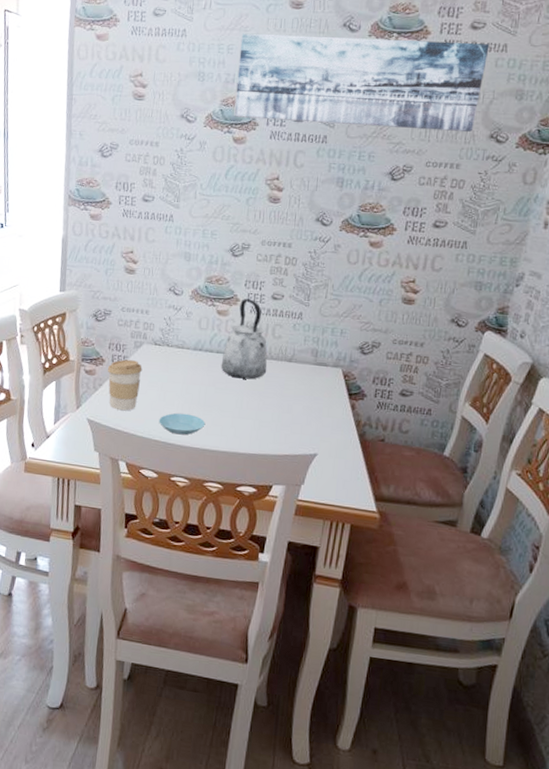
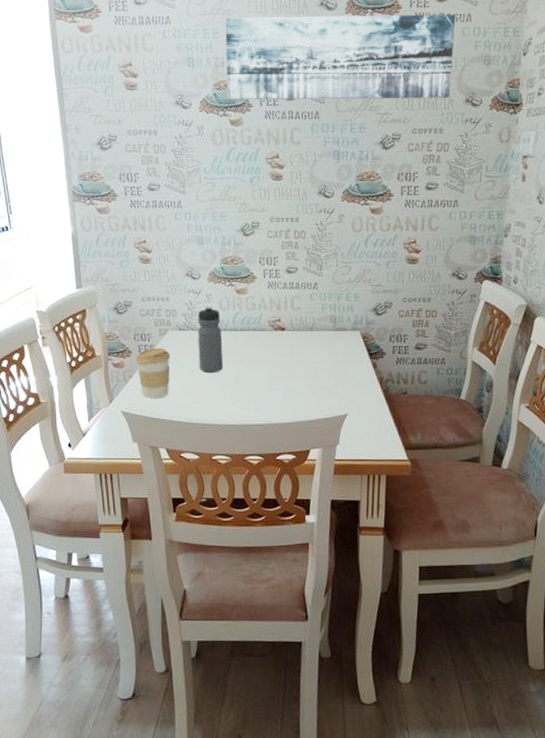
saucer: present [158,413,206,435] -> none [193,393,239,414]
water bottle: none [169,323,198,392] -> present [197,305,224,372]
kettle: present [221,299,268,380] -> none [246,275,291,353]

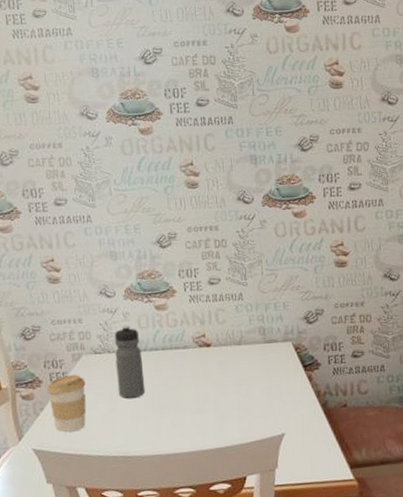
wall art: present [225,14,456,101] -> none [129,17,366,109]

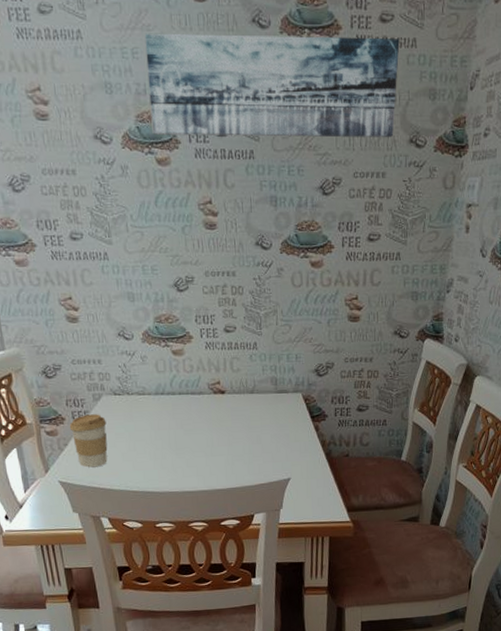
water bottle: present [114,324,146,399] -> none [133,368,163,439]
wall art: none [129,17,366,109] -> present [144,33,400,138]

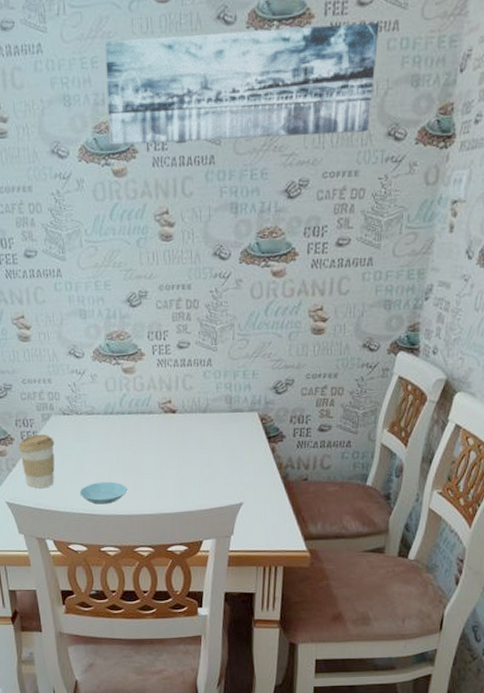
saucer: none [133,460,180,482] -> present [79,481,128,504]

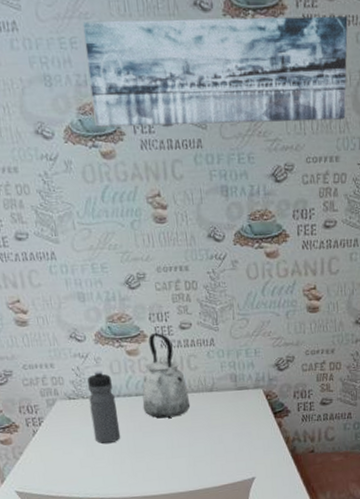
coffee cup: present [18,434,55,489] -> none [23,420,65,476]
saucer: present [79,481,128,504] -> none [92,464,141,488]
water bottle: none [82,387,111,460] -> present [87,370,121,444]
kettle: none [134,351,183,438] -> present [142,333,191,418]

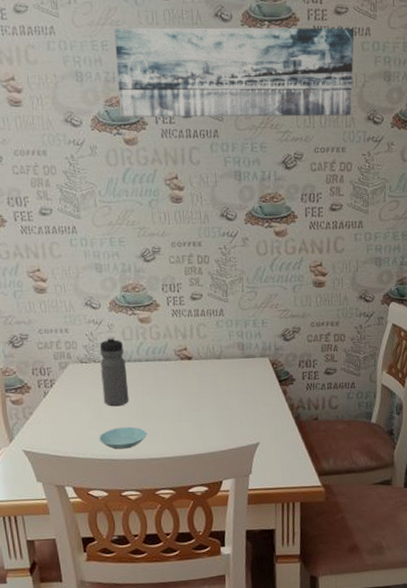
saucer: none [92,464,141,488] -> present [99,426,147,449]
kettle: present [142,333,191,418] -> none [152,303,199,383]

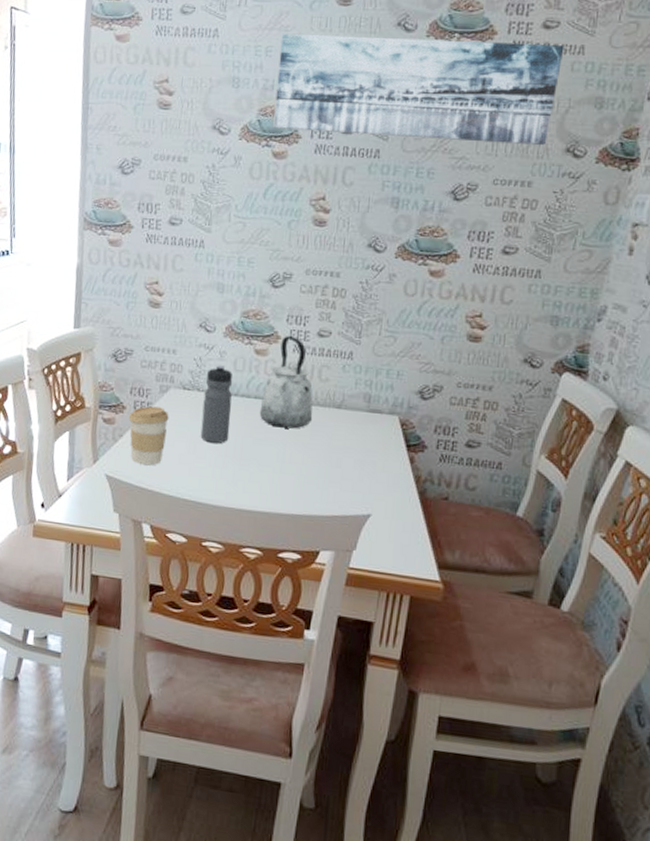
coffee cup: none [35,382,73,436] -> present [128,406,169,466]
saucer: present [99,426,147,449] -> none [188,467,242,493]
kettle: none [152,303,199,383] -> present [259,336,313,429]

